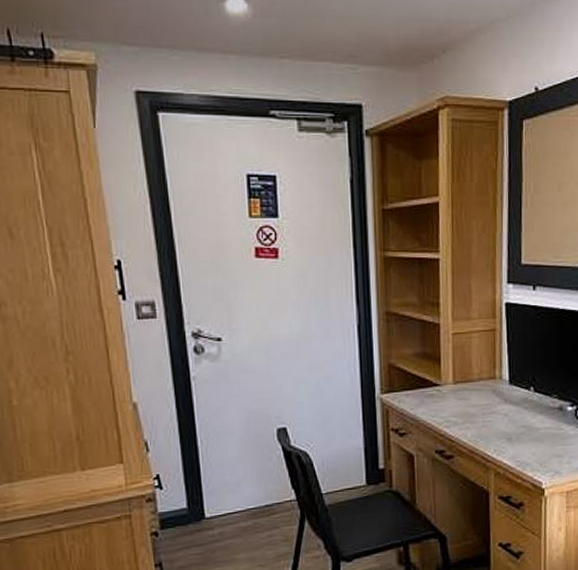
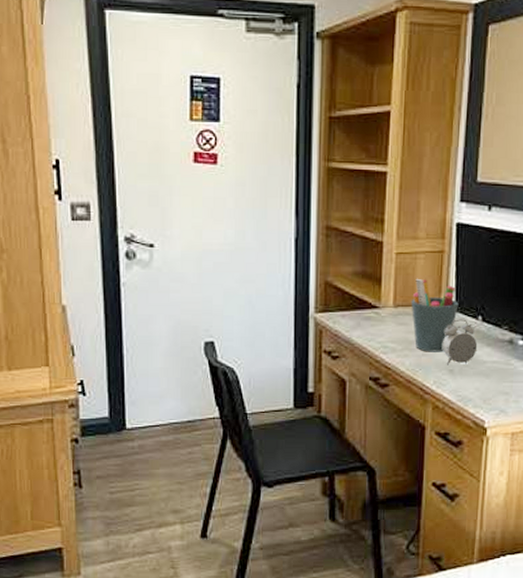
pen holder: none [469,356,512,423] -> present [411,279,459,352]
alarm clock: none [500,391,531,434] -> present [443,319,478,365]

